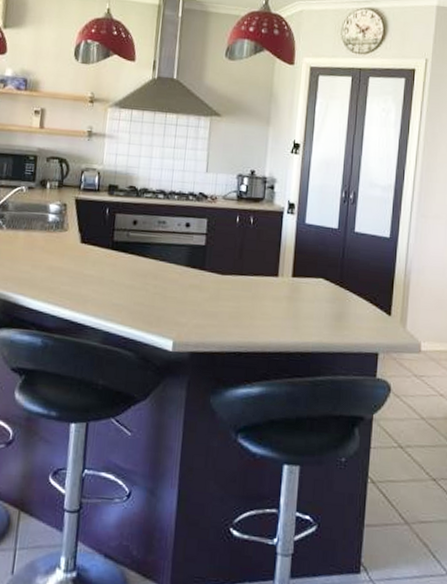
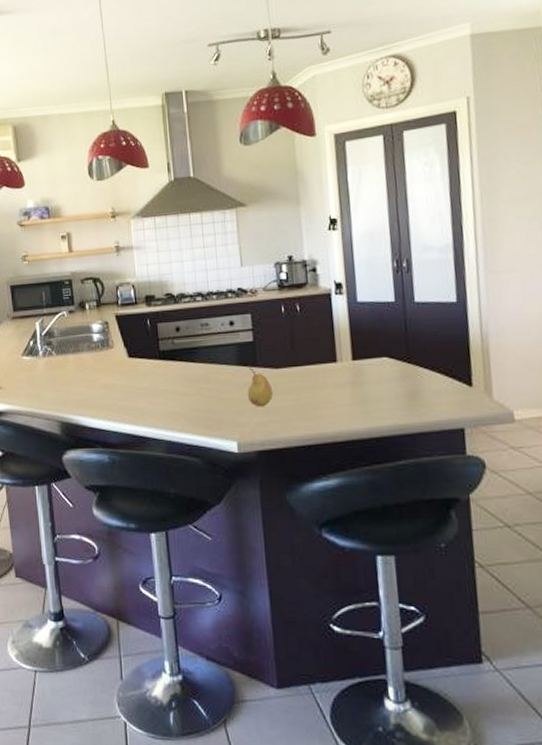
fruit: none [190,270,216,310] -> present [247,367,274,407]

